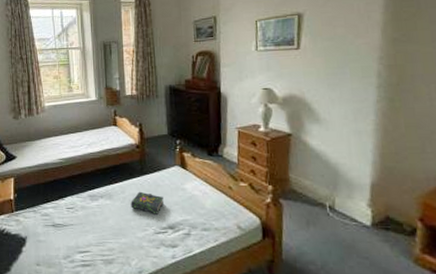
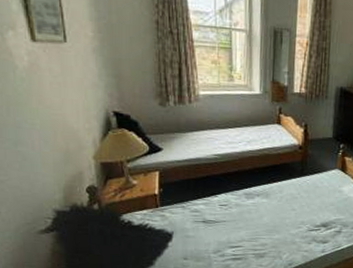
book: present [131,191,164,215] -> none [287,191,320,214]

